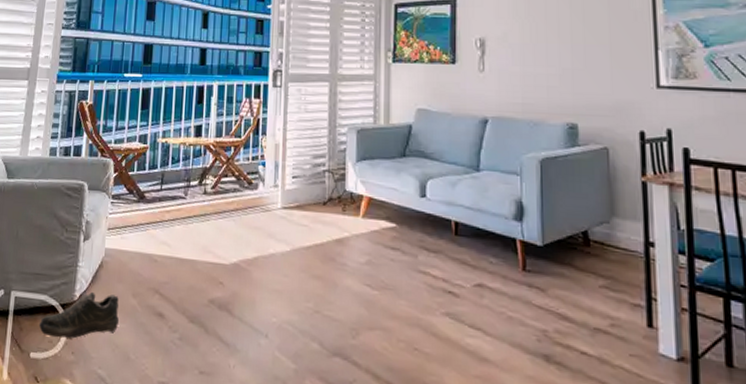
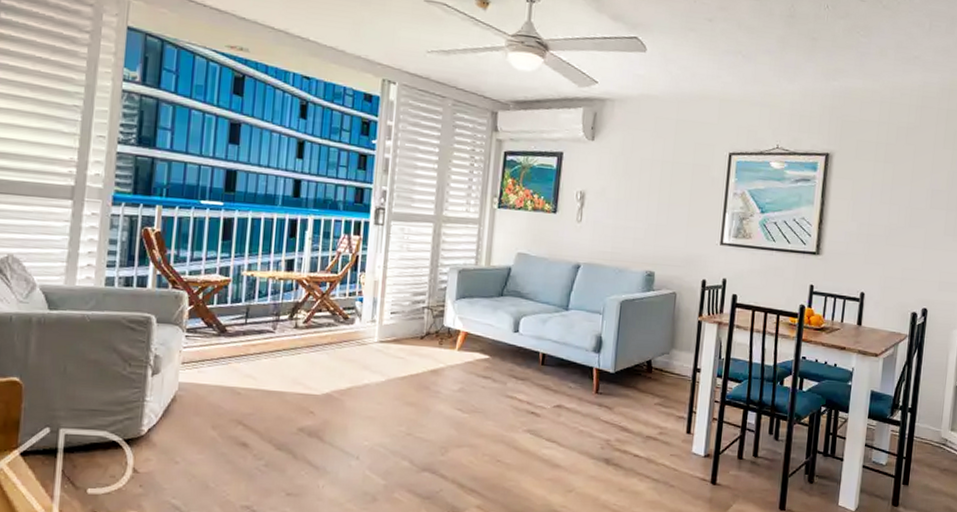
shoe: present [38,291,120,339] -> none [97,425,197,473]

